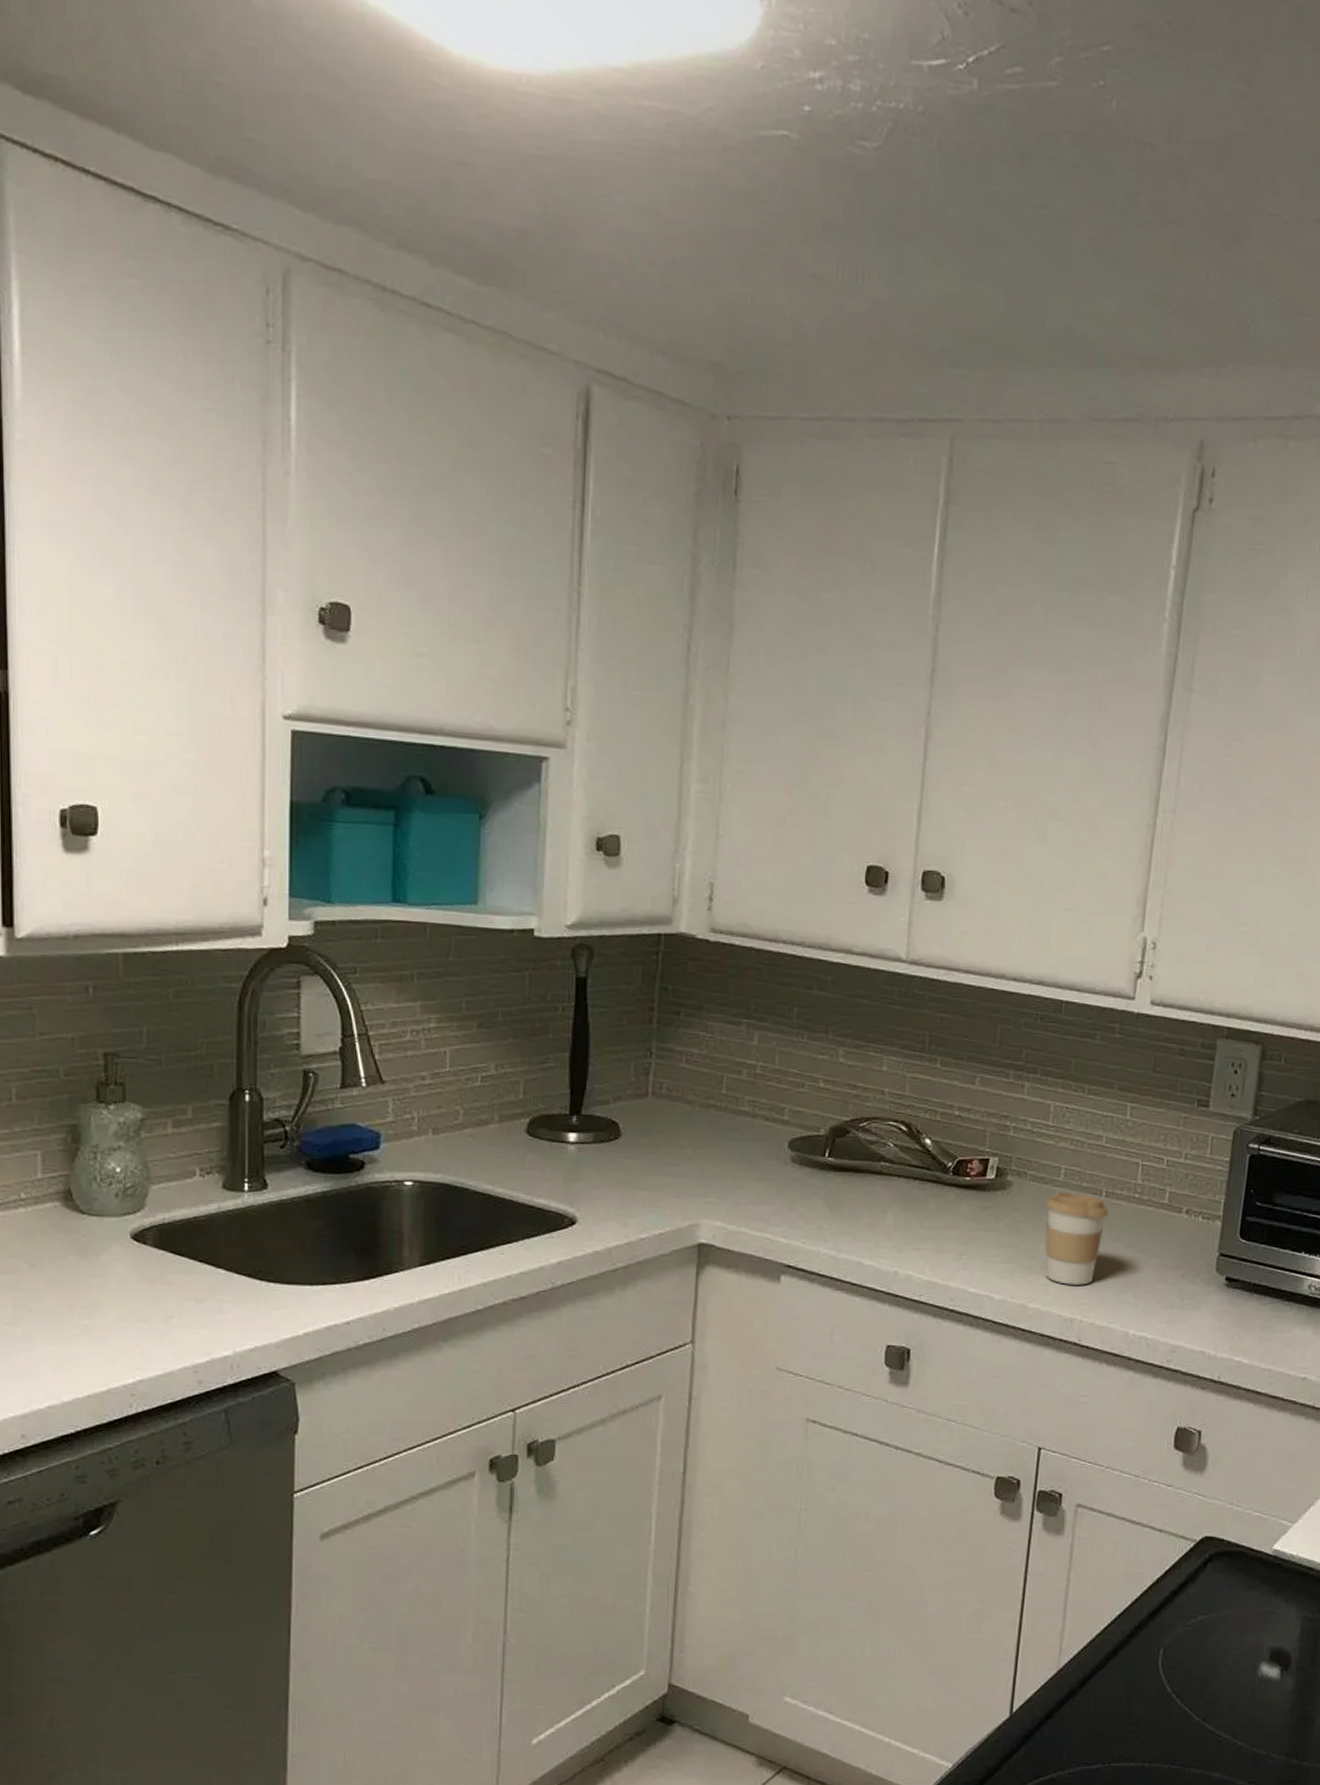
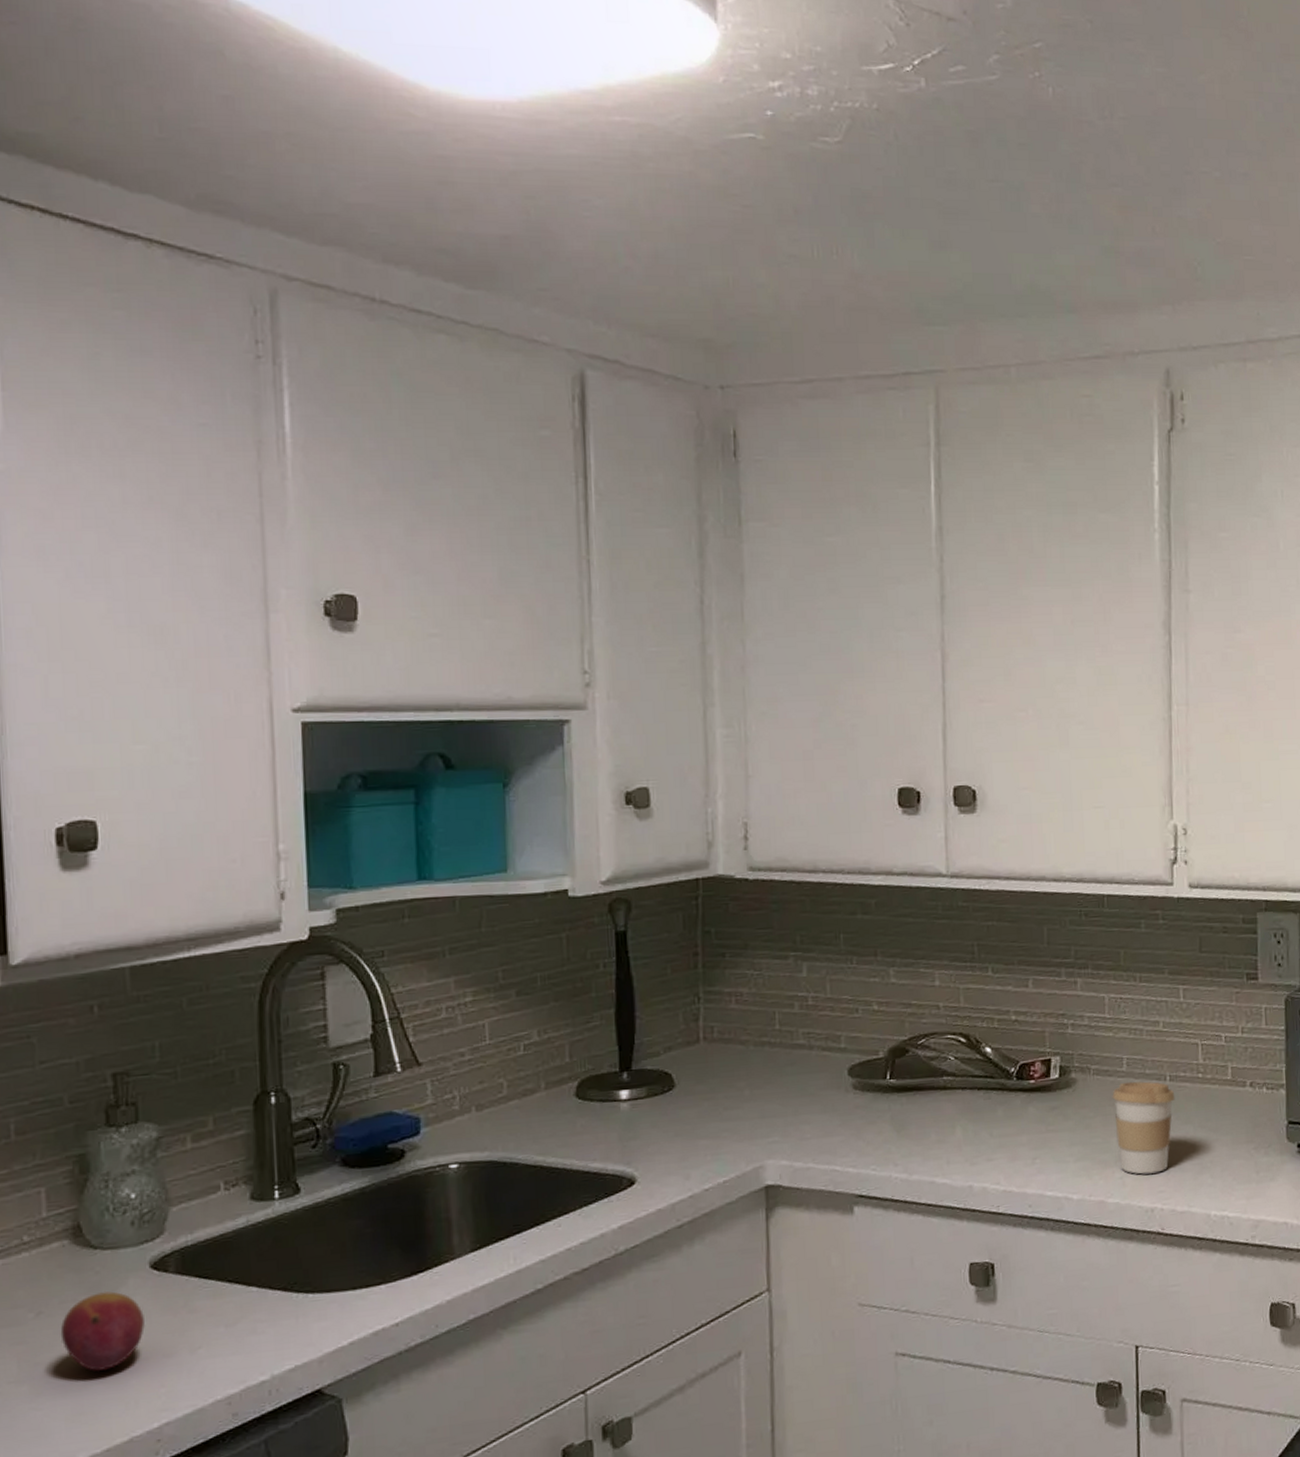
fruit: none [50,1254,124,1325] -> present [60,1291,145,1371]

